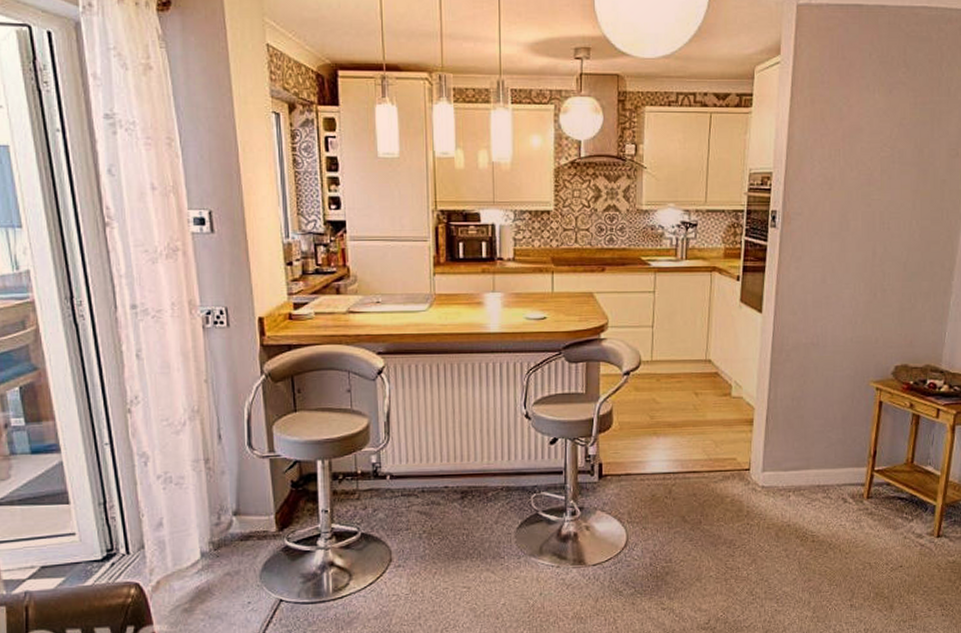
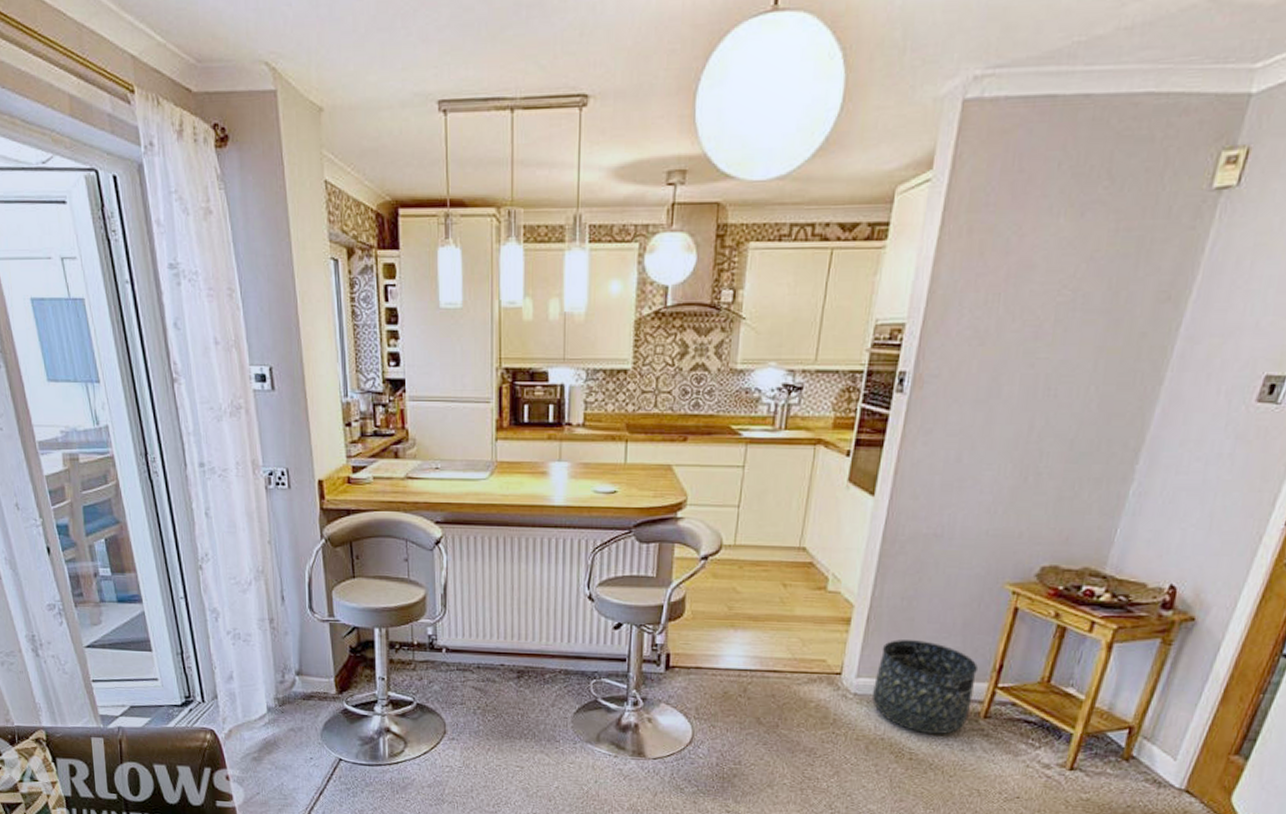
basket: none [777,435,858,517] -> present [872,640,979,735]

